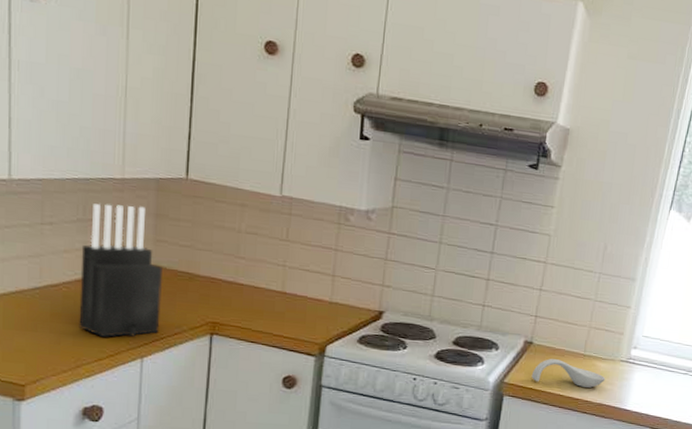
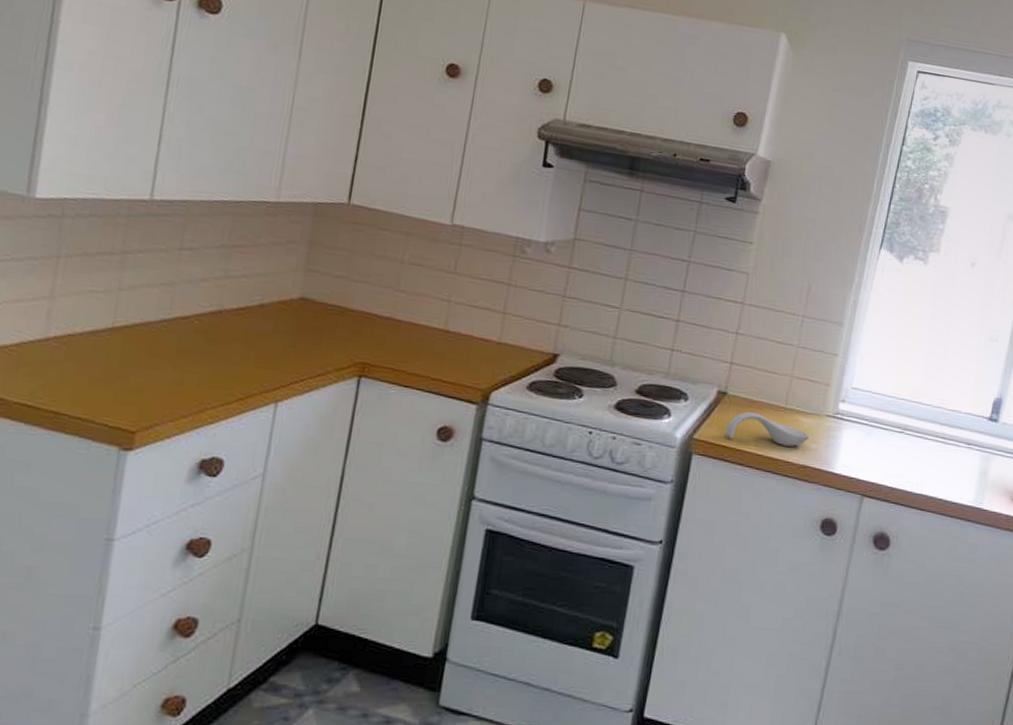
knife block: present [79,204,163,338] -> none [207,228,311,378]

